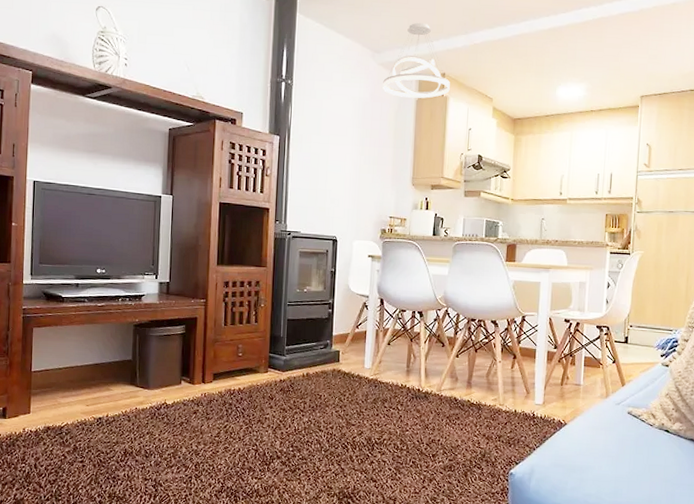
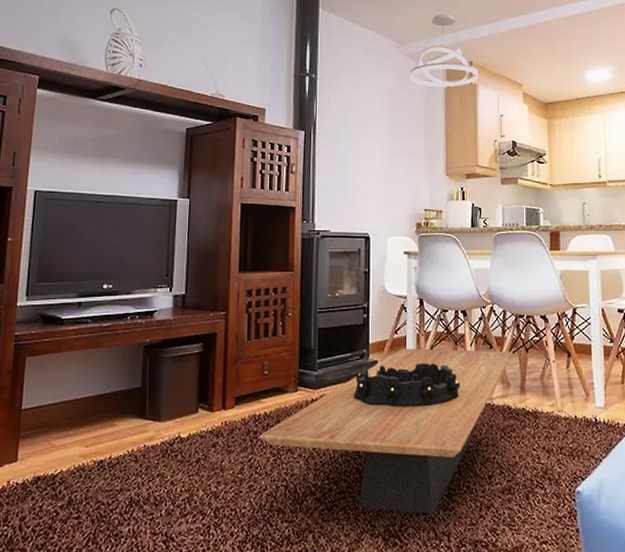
coffee table: none [234,341,463,482] -> present [259,348,513,514]
decorative bowl: none [317,355,413,393] -> present [354,362,460,407]

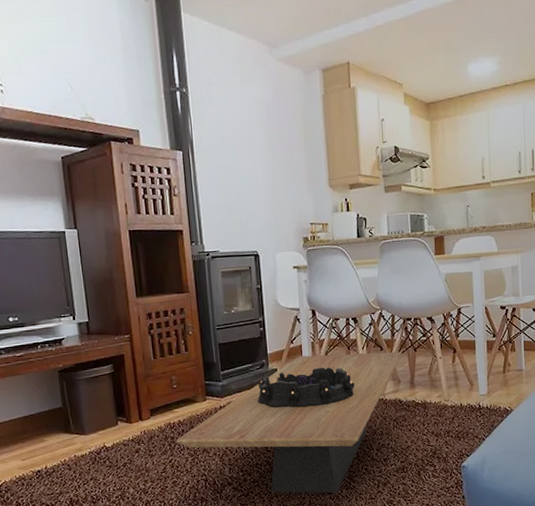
pendant light: present [410,14,478,87] -> none [285,8,357,94]

